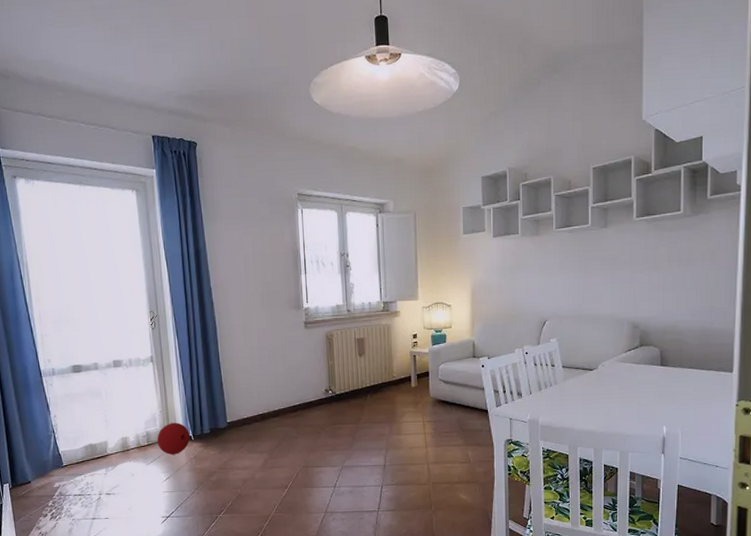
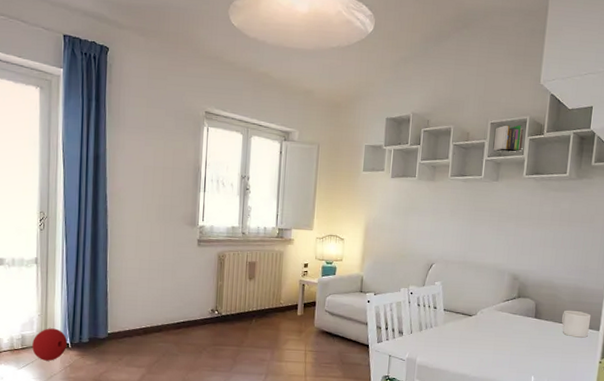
books: none [598,166,629,196] -> present [493,125,524,152]
mug: none [691,353,723,382] -> present [562,310,592,338]

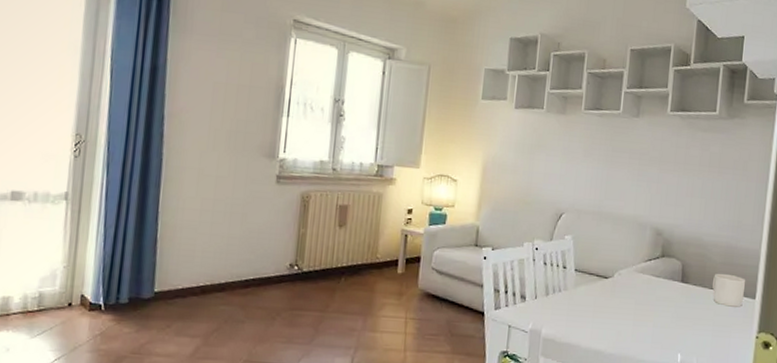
ball: present [32,328,68,361] -> none [52,284,100,327]
books: present [493,125,524,152] -> none [633,52,668,84]

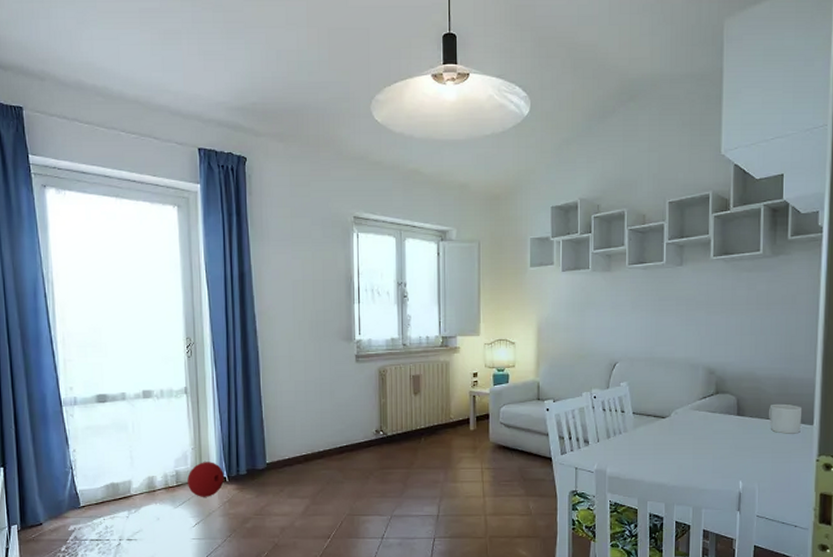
ball: none [52,284,100,327] -> present [187,462,225,497]

